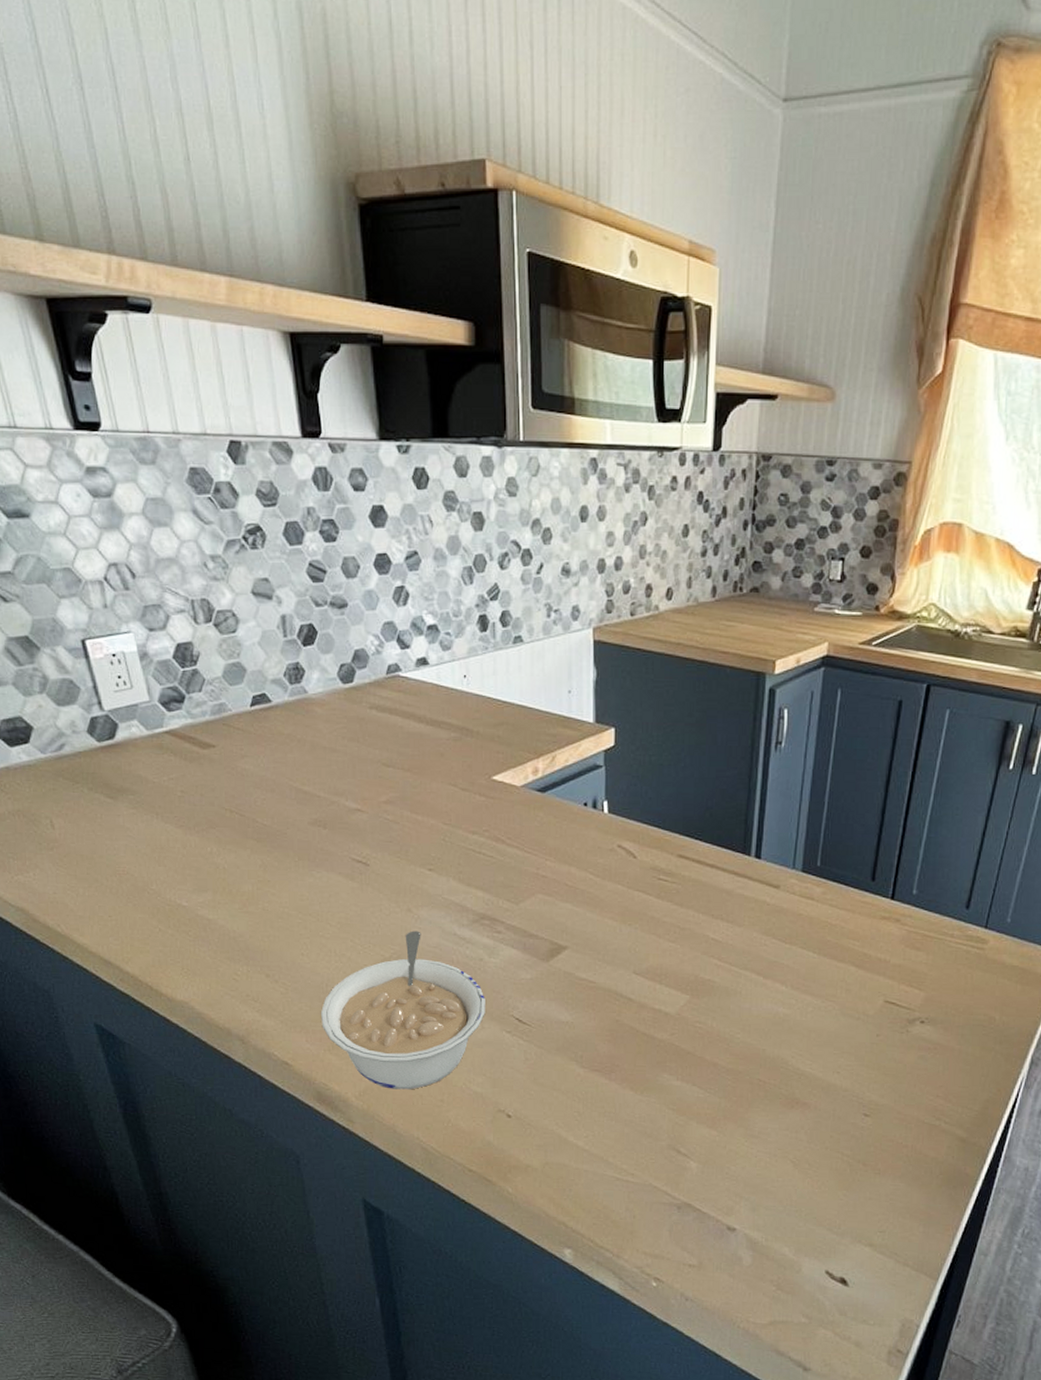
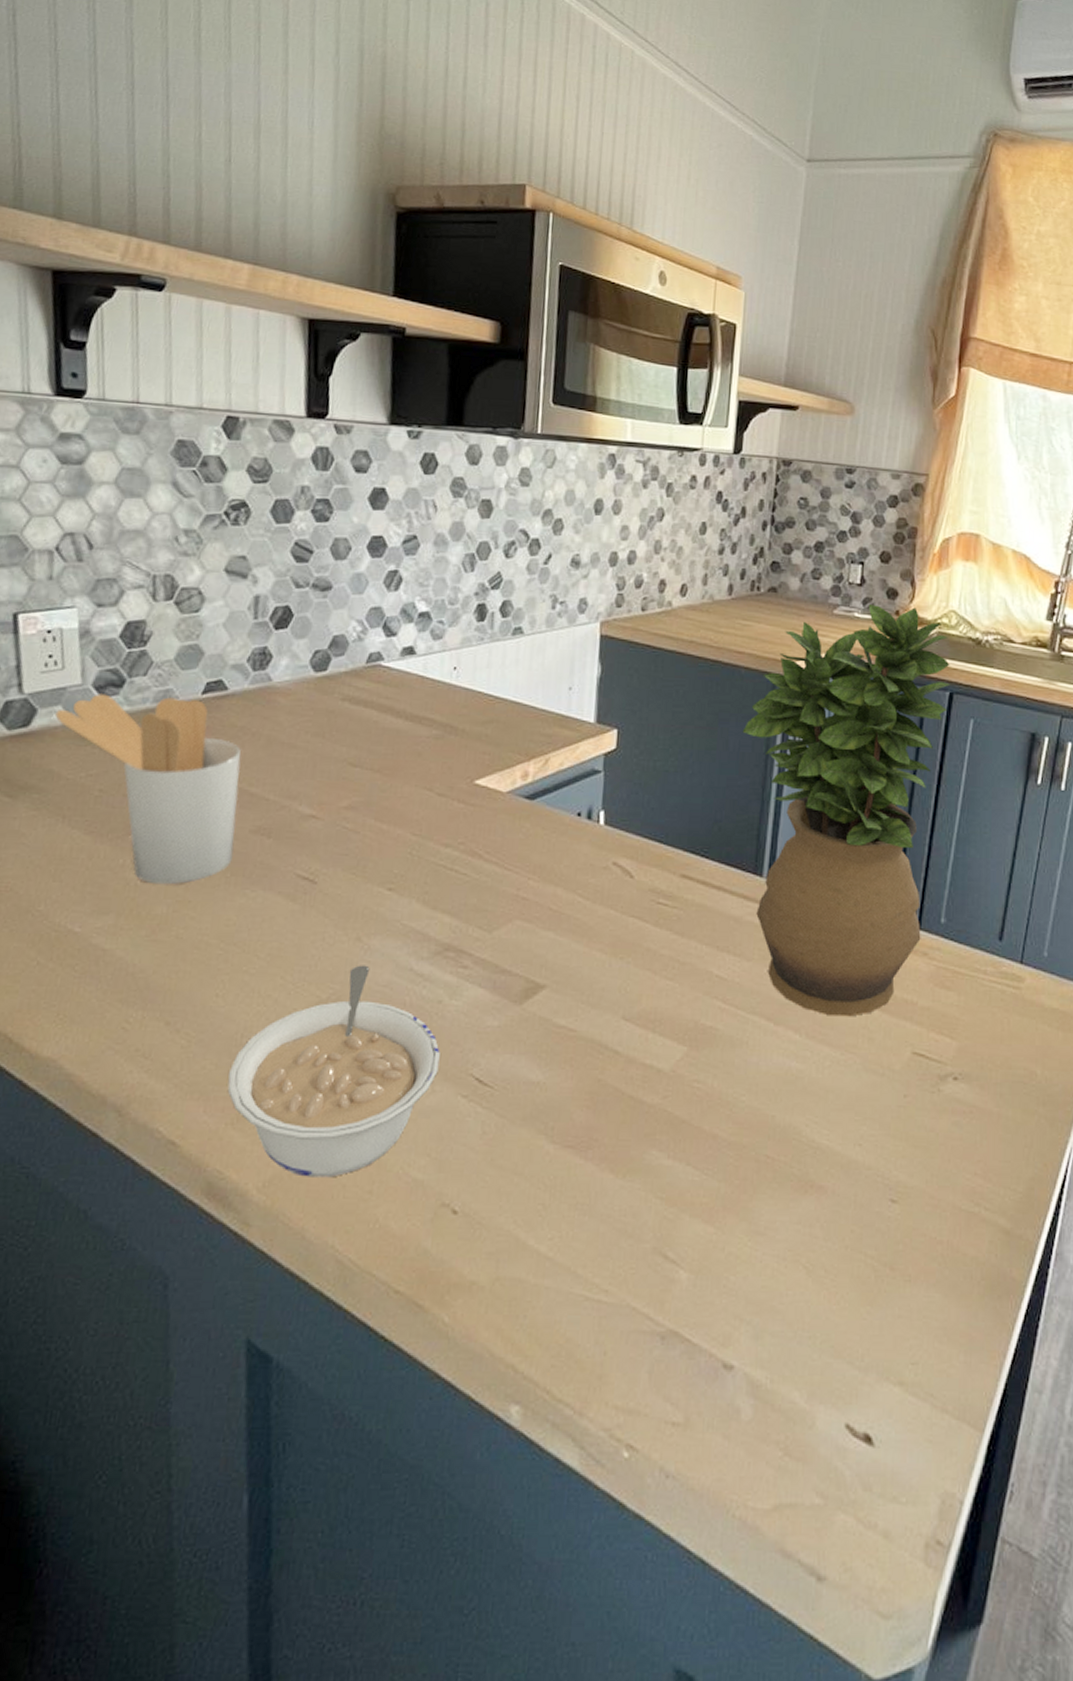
utensil holder: none [133,709,298,868] -> present [55,694,241,885]
potted plant: none [729,600,929,972] -> present [742,603,951,1017]

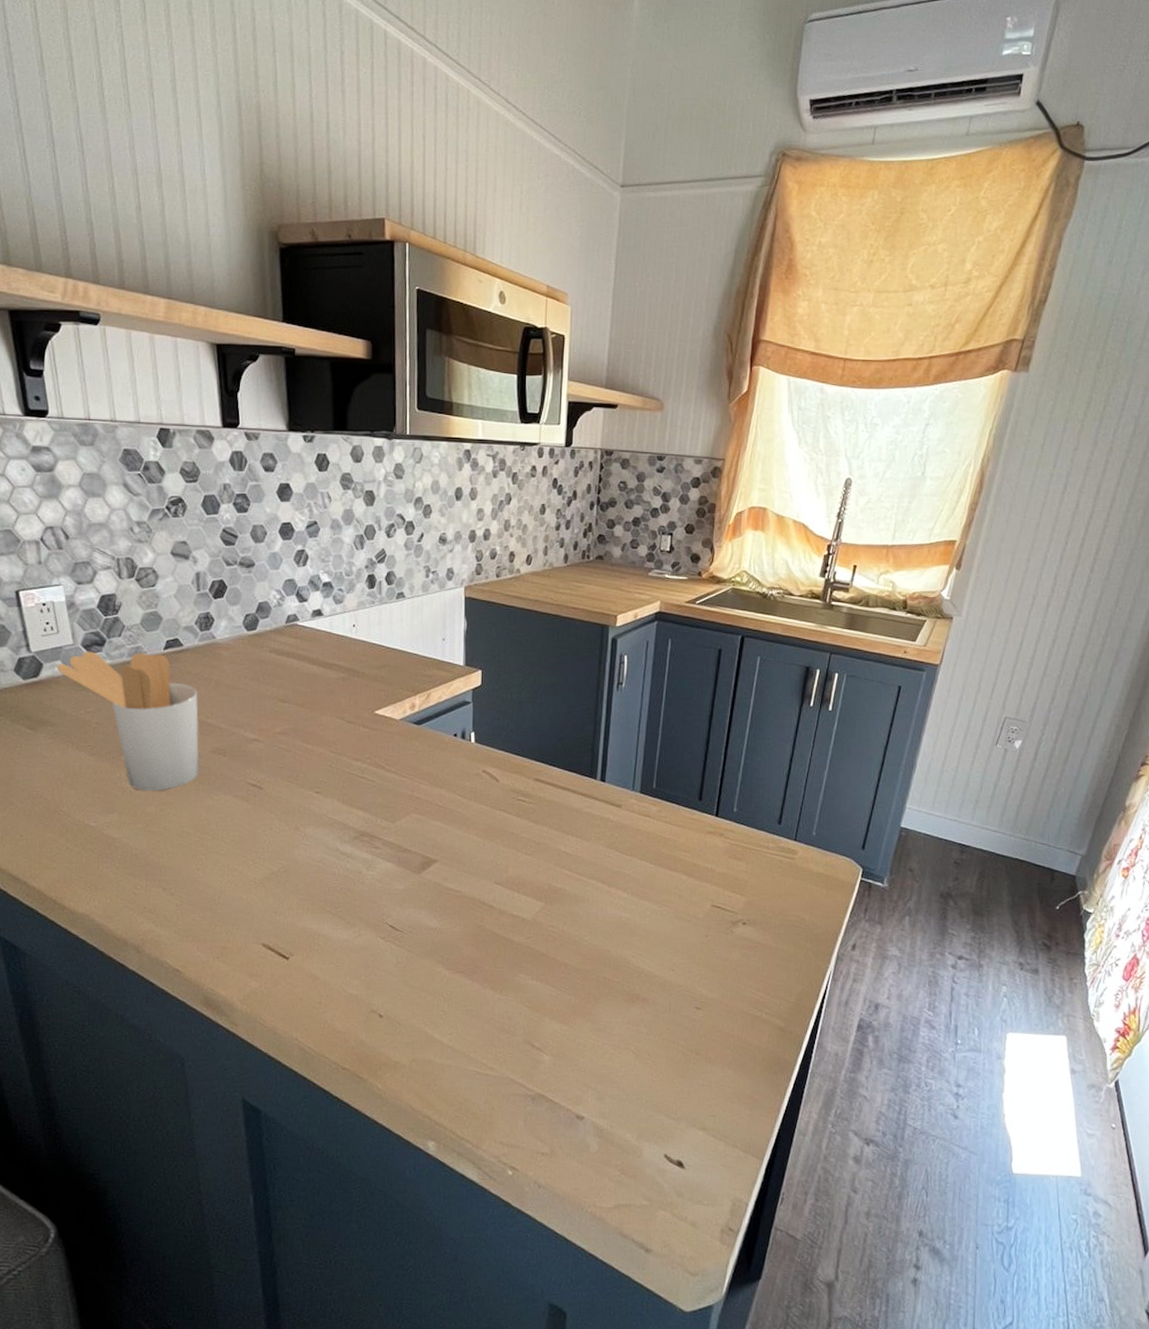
legume: present [227,965,440,1178] -> none [212,847,363,993]
potted plant: present [742,603,951,1017] -> none [578,567,743,880]

